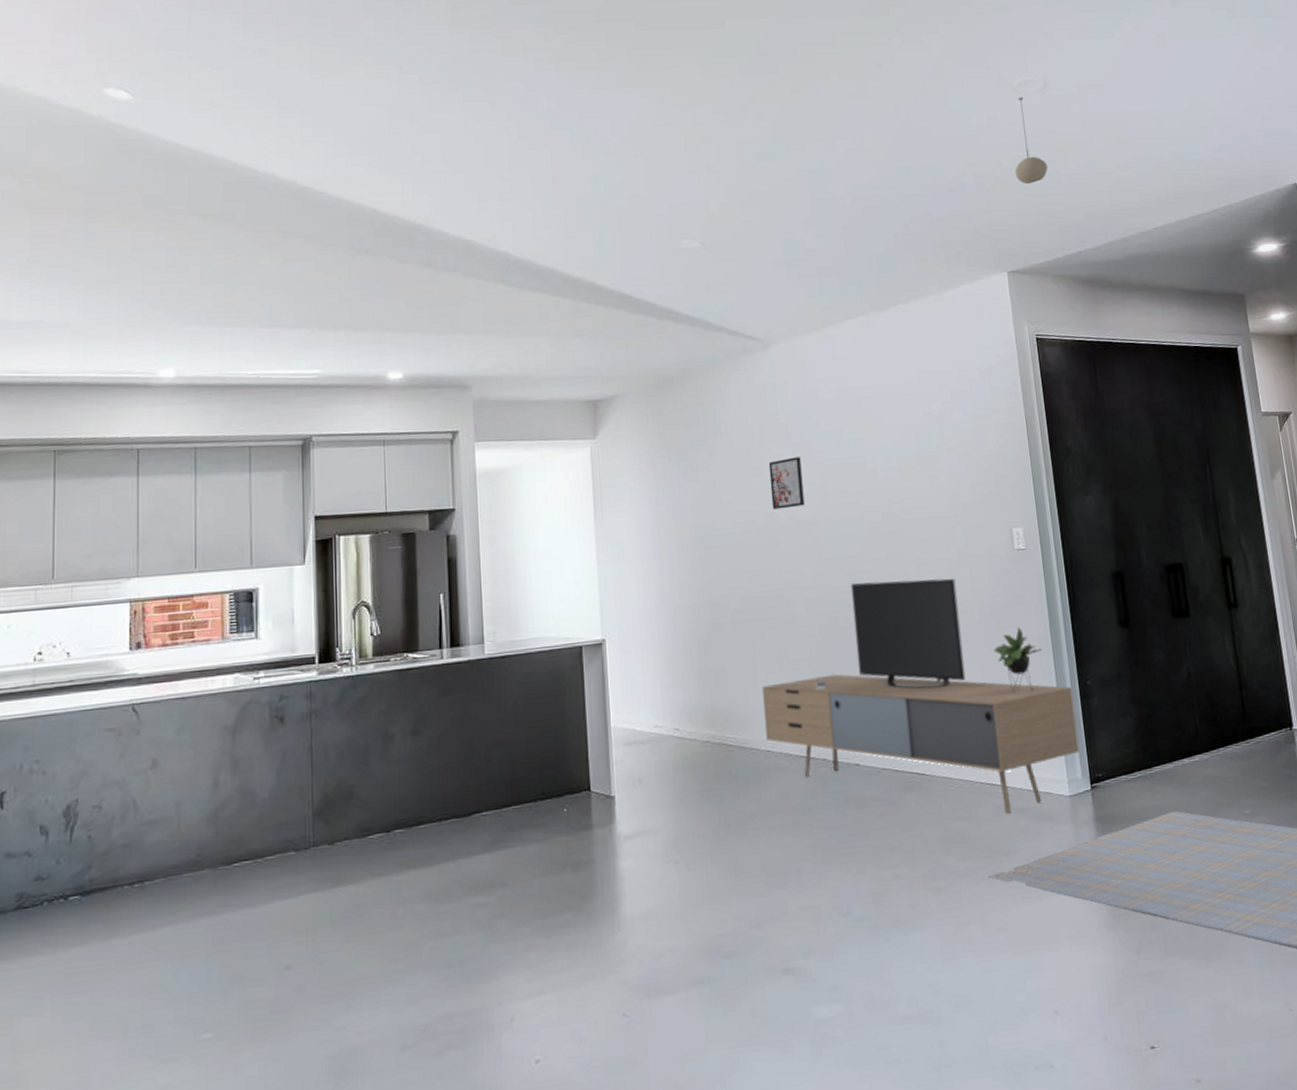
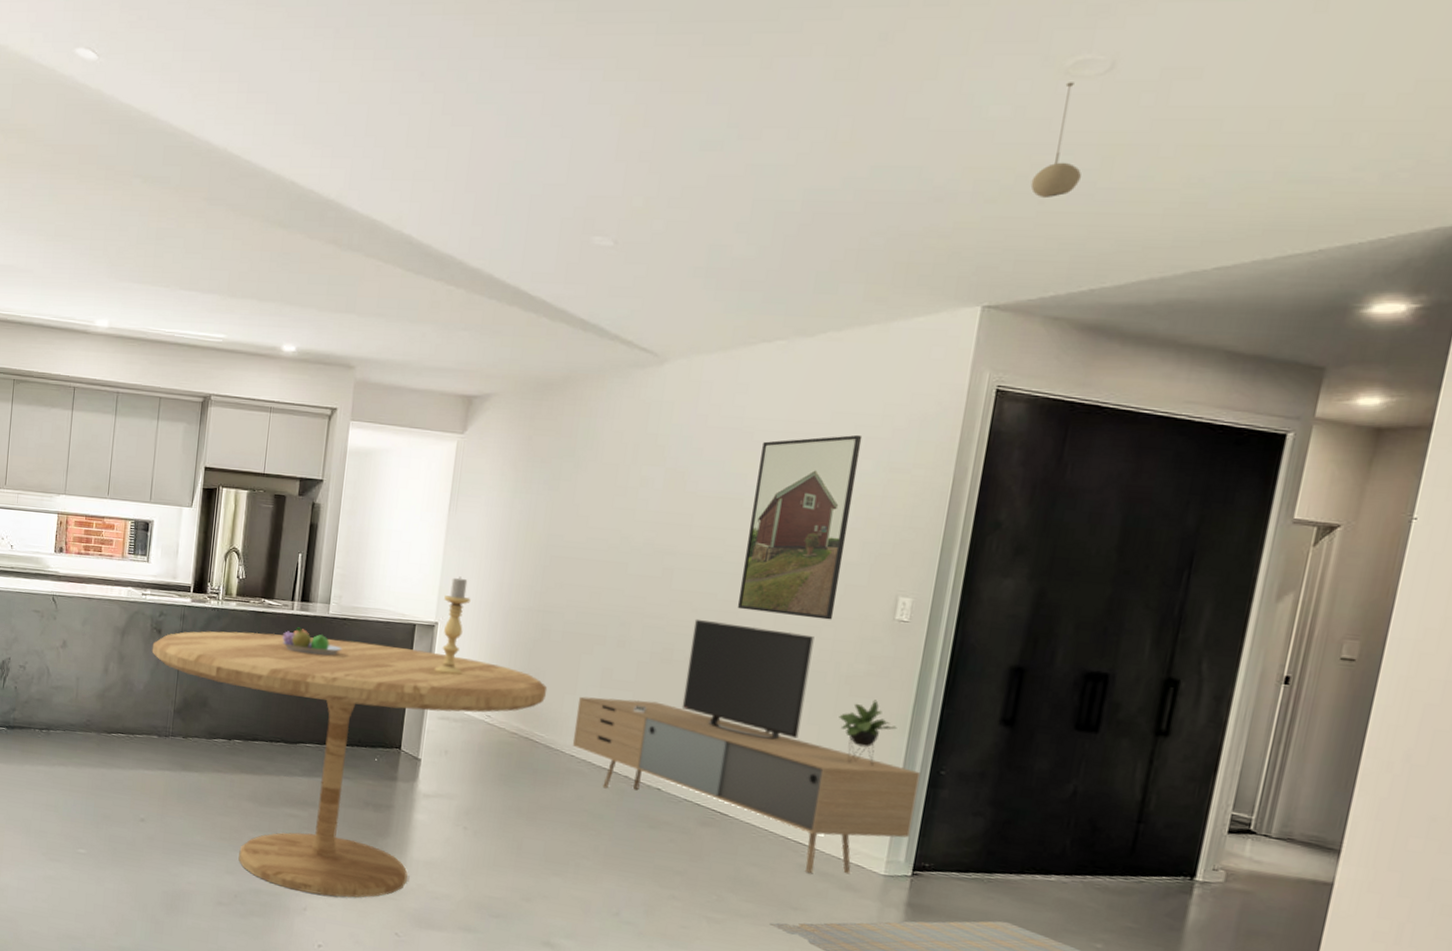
dining table: none [274,671,730,1000] -> present [152,631,548,898]
fruit bowl: none [435,677,506,708] -> present [282,627,343,656]
candle holder: none [607,585,640,695] -> present [434,576,471,676]
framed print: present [768,457,805,510] -> none [629,482,672,533]
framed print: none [870,390,966,566] -> present [737,434,863,620]

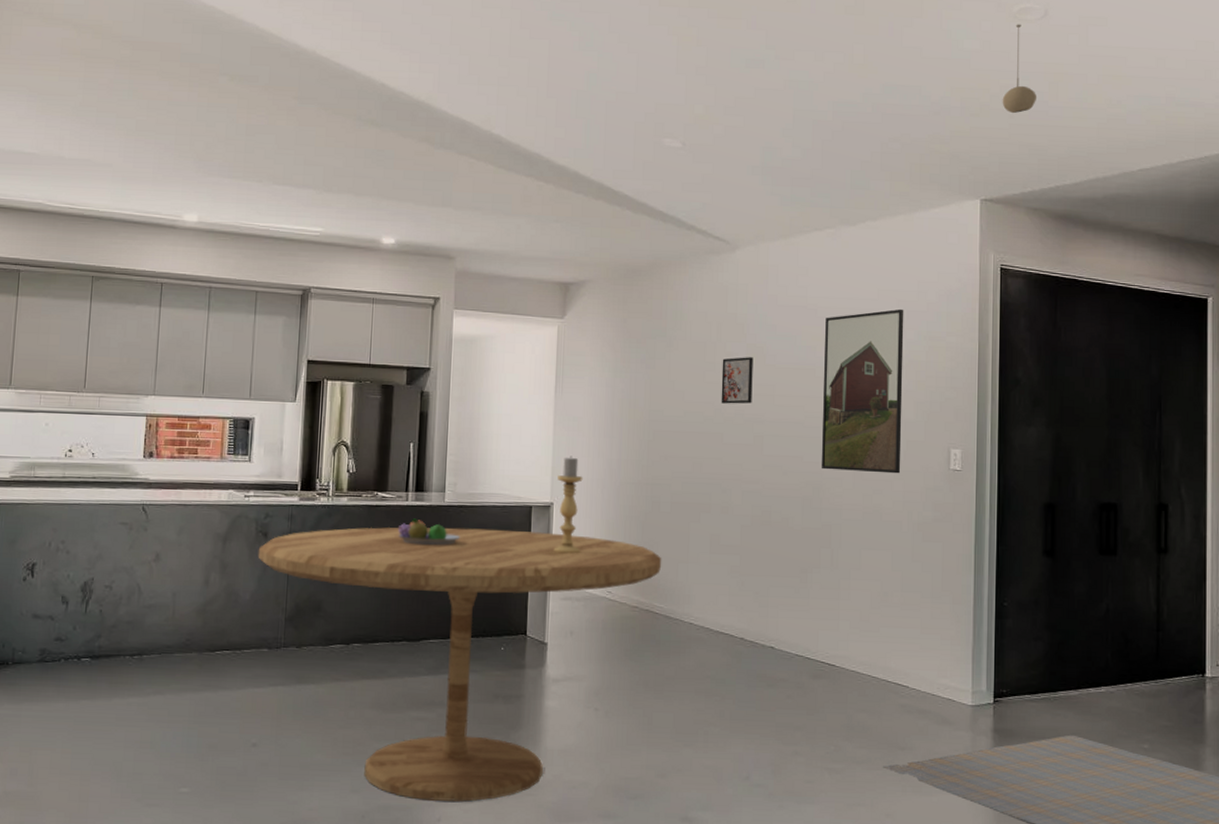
media console: present [572,618,921,874] -> none [690,481,989,712]
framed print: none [629,482,672,533] -> present [721,357,753,404]

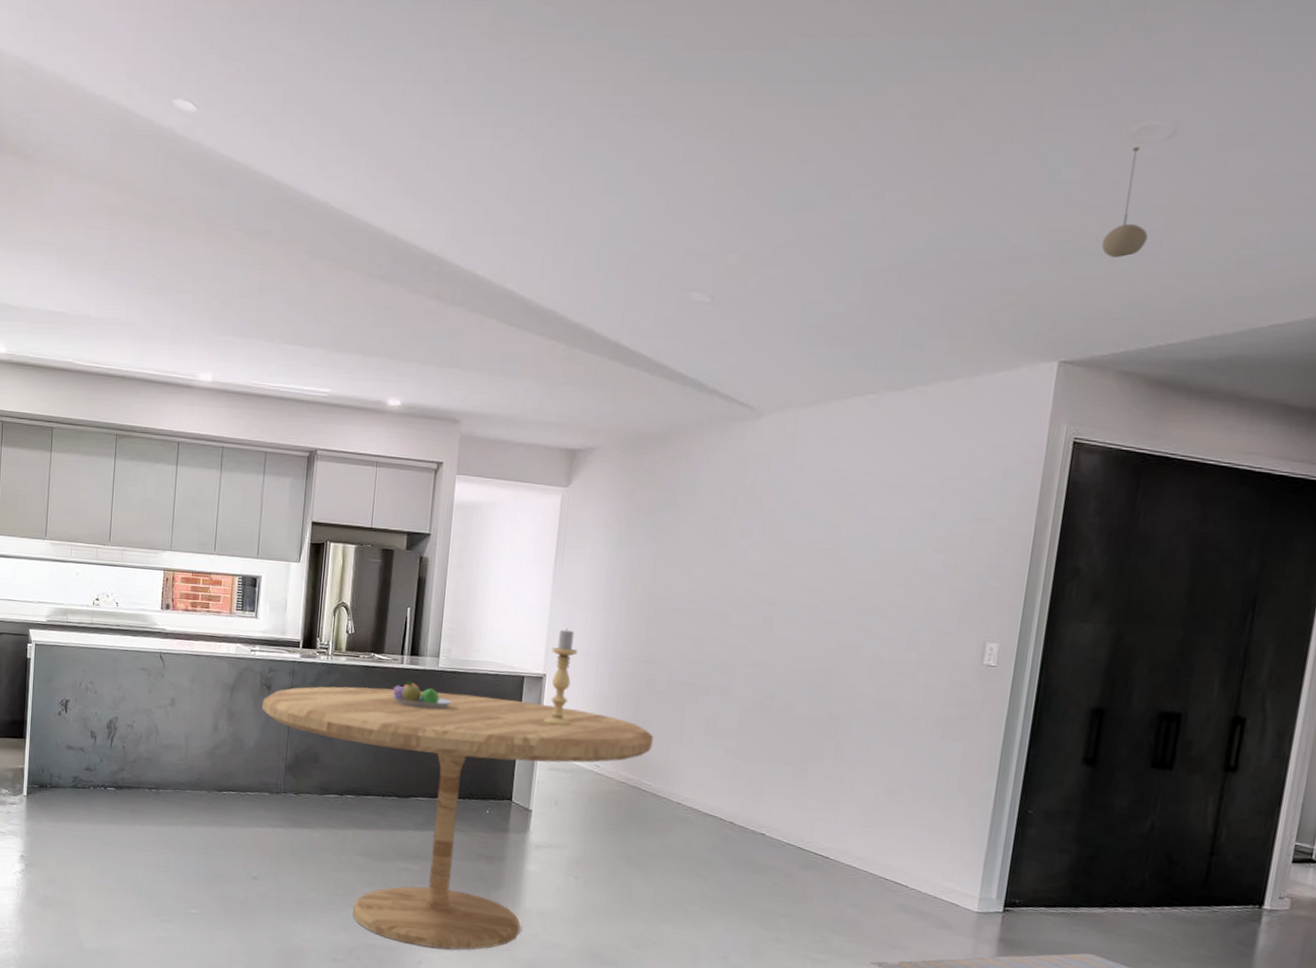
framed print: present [721,357,753,404] -> none [729,533,770,584]
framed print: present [821,309,904,474] -> none [834,486,950,666]

